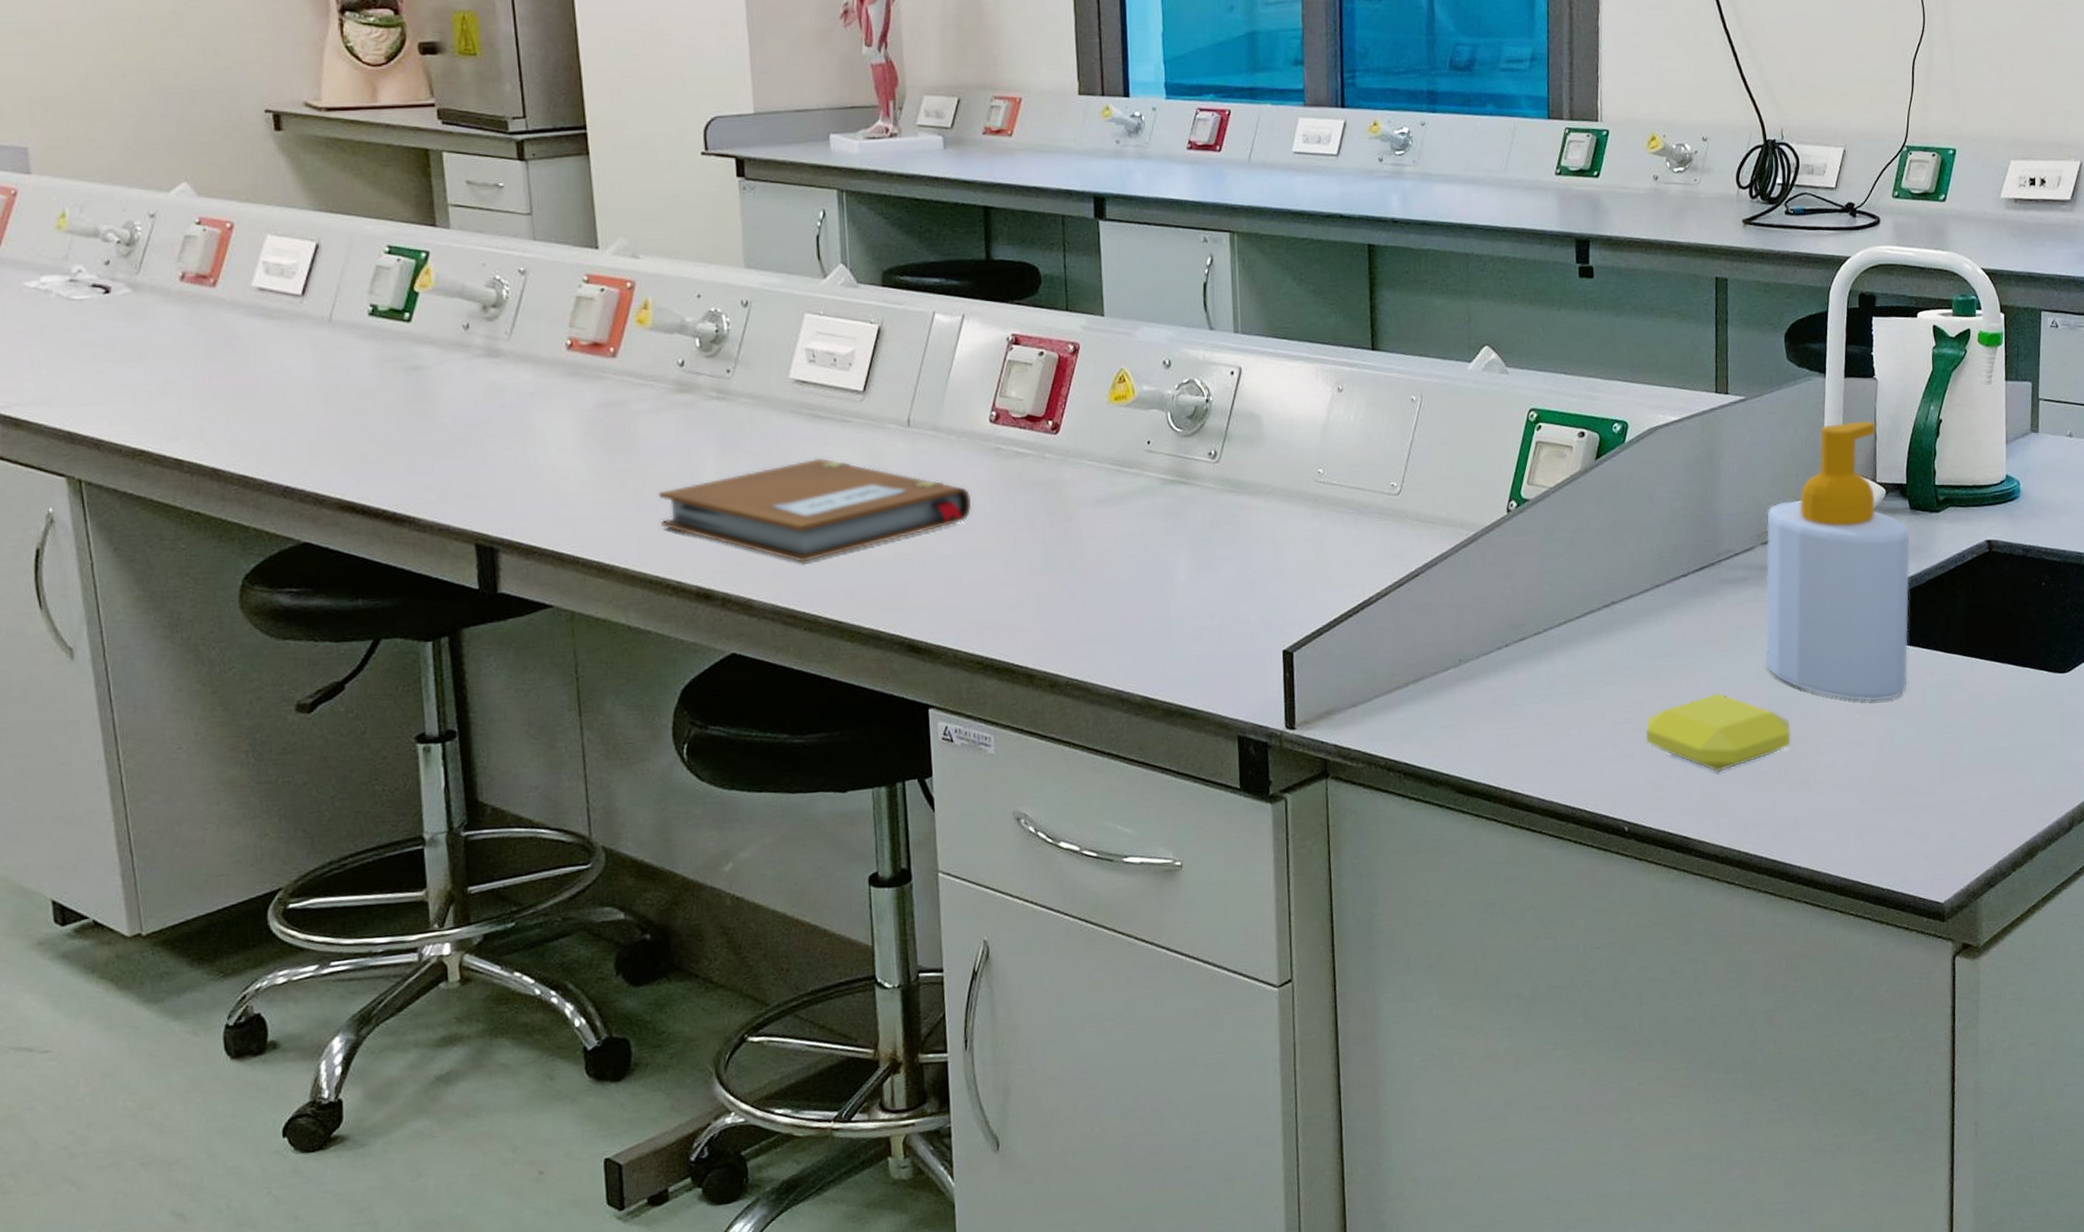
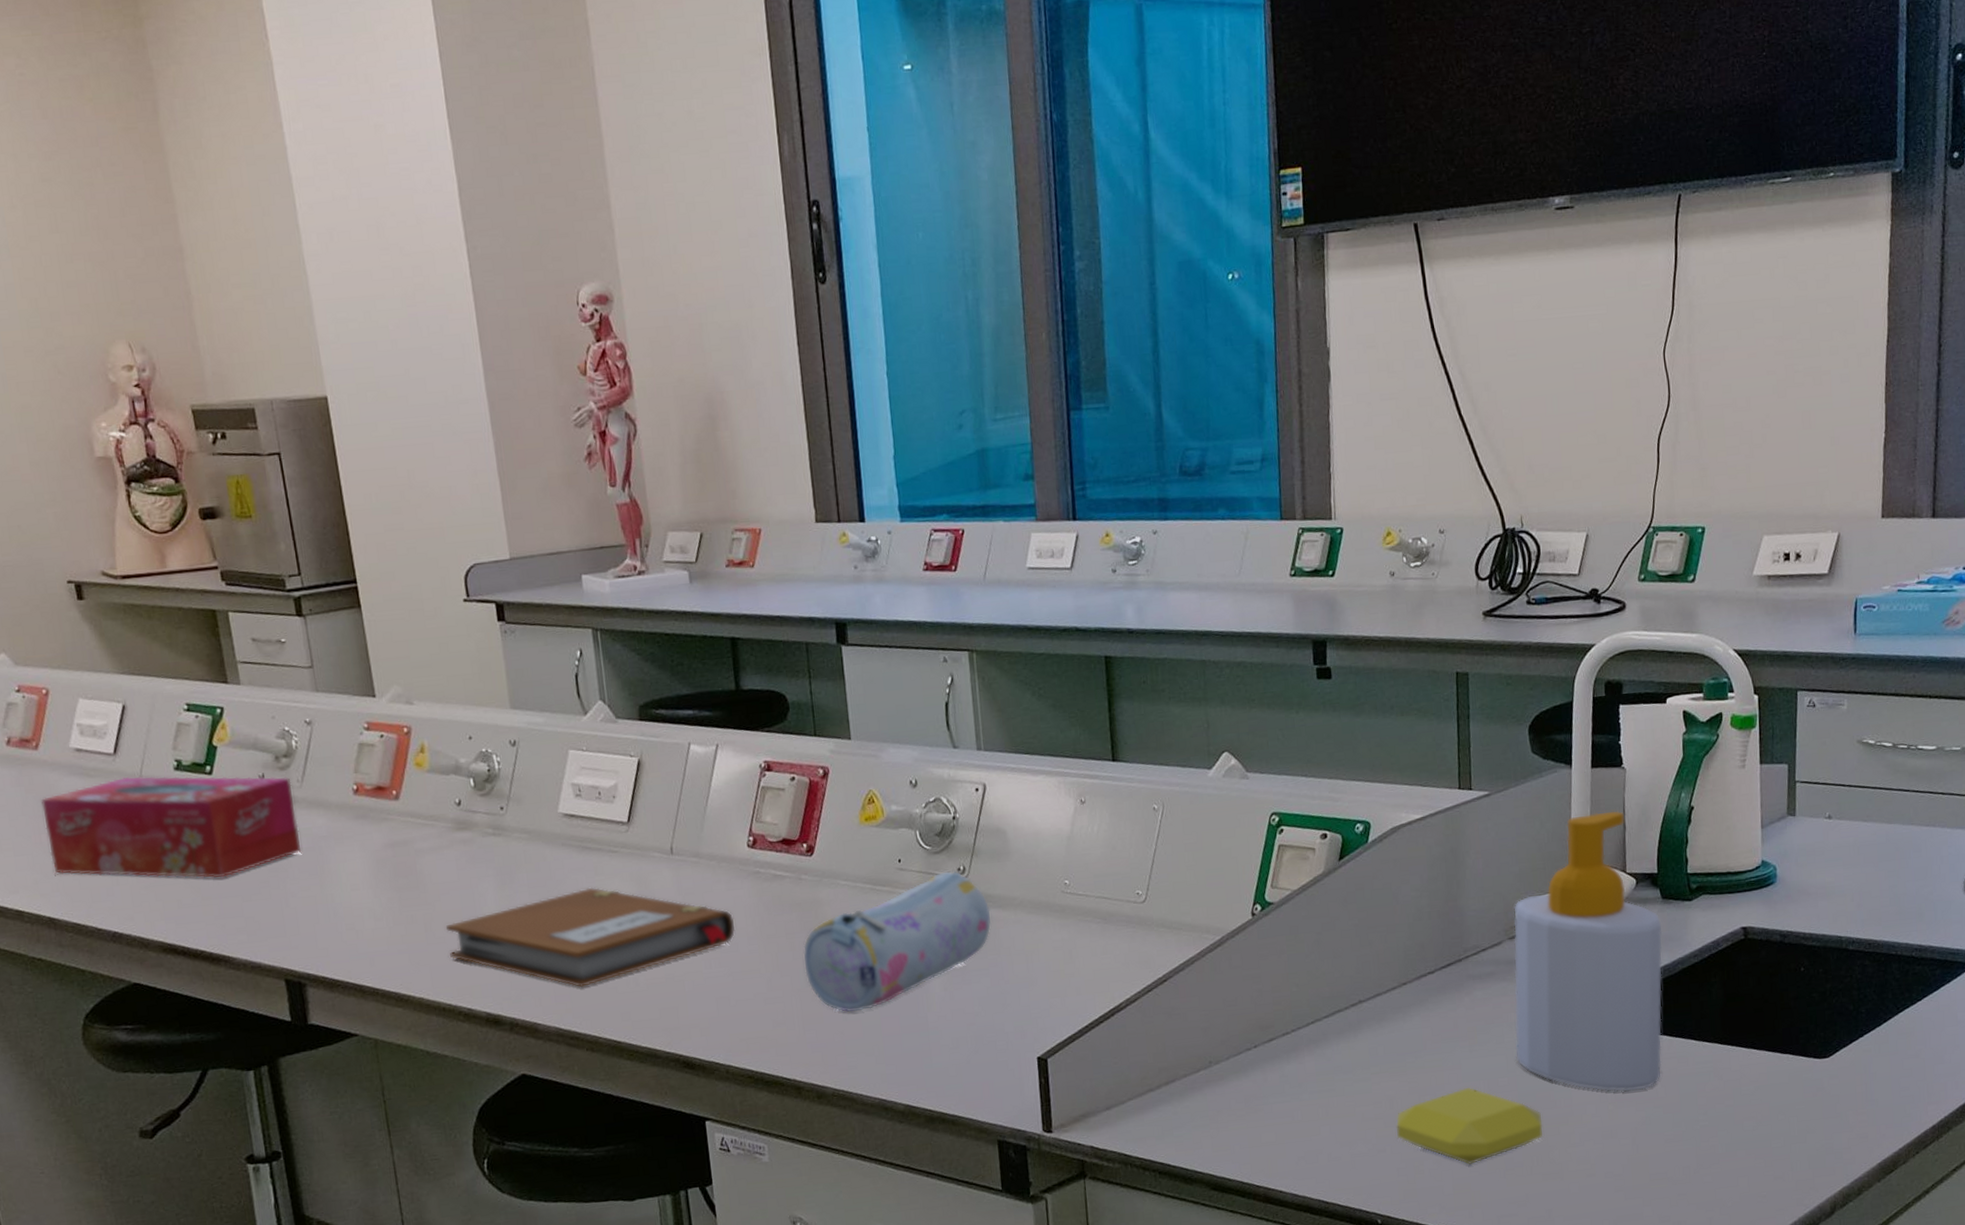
tissue box: none [213,320,505,433] -> present [40,776,302,879]
pencil case: none [1042,455,1241,597] -> present [803,871,991,1012]

